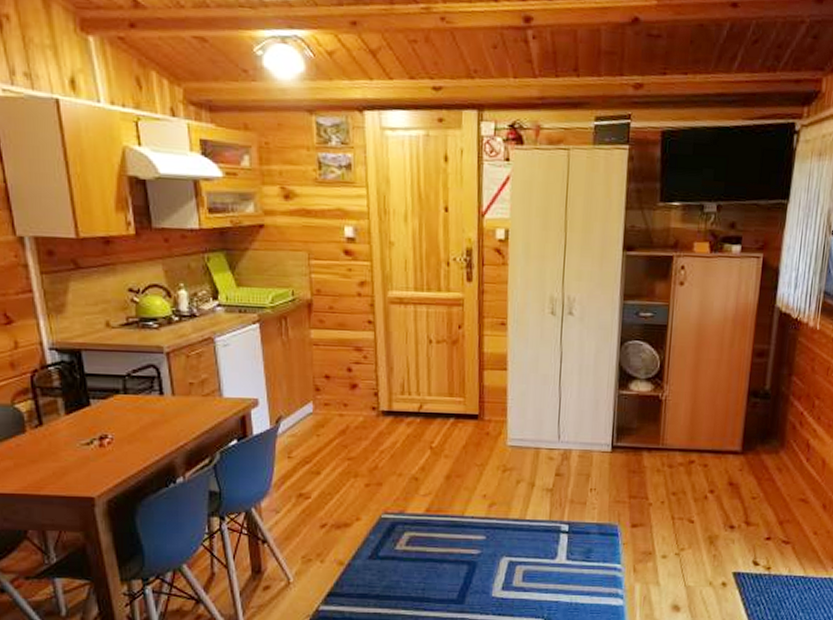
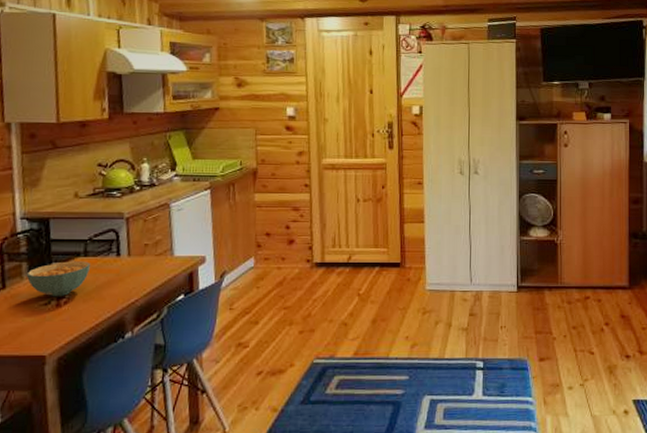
cereal bowl: none [64,398,131,437] -> present [27,261,90,297]

